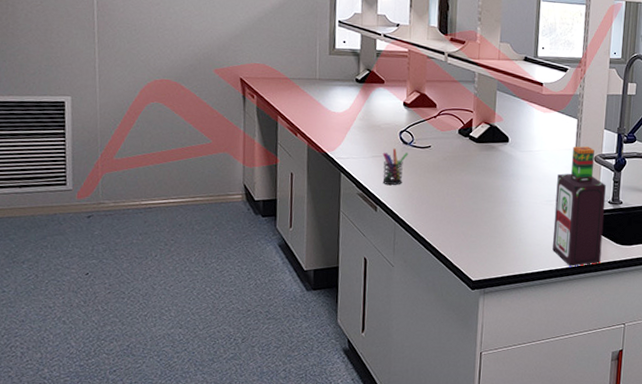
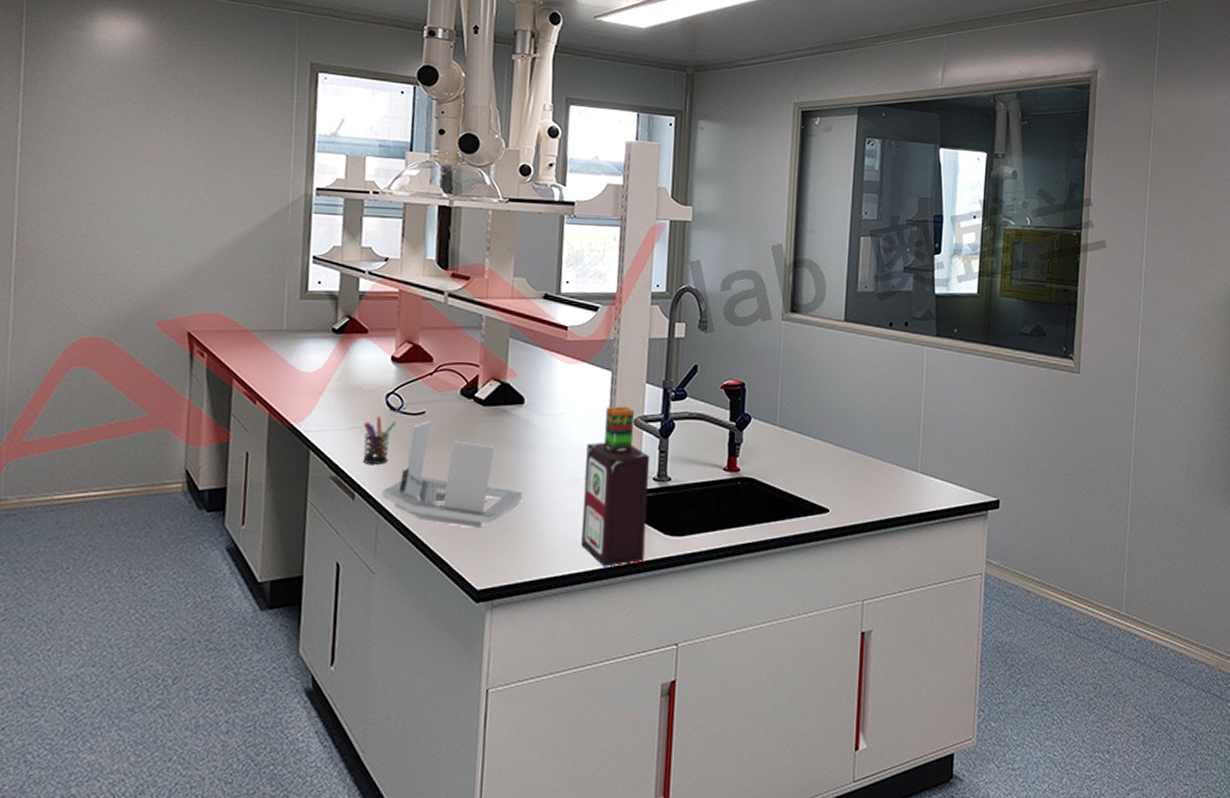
paper towel holder: none [398,153,508,236] -> present [382,421,524,529]

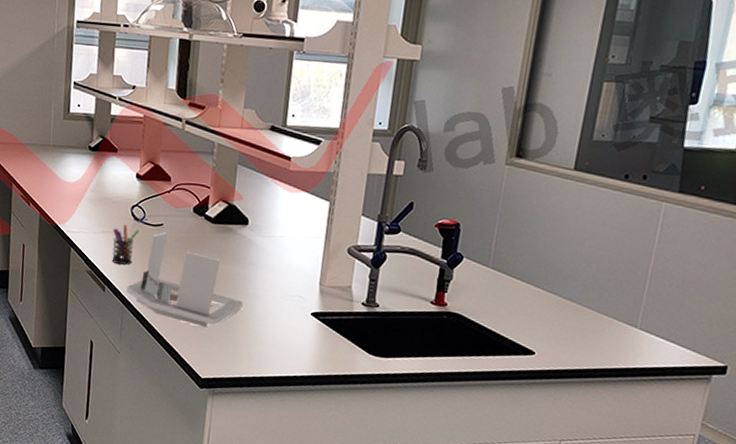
bottle: present [581,406,650,567] -> none [292,234,360,375]

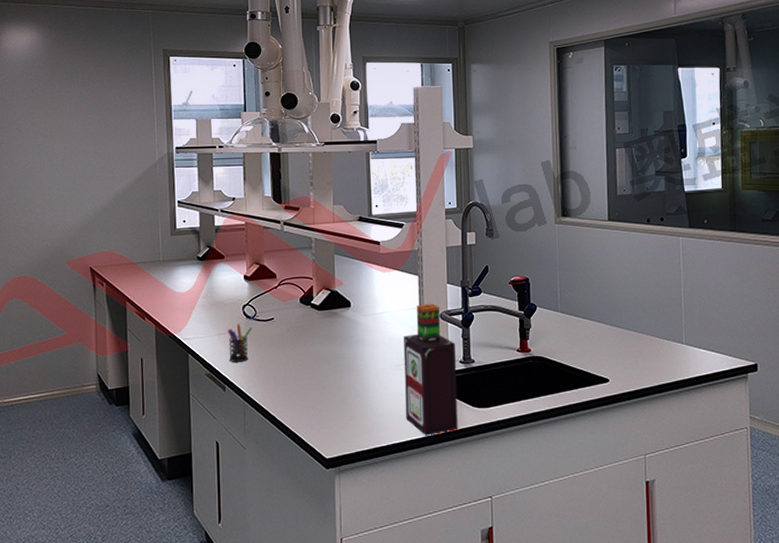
paper towel holder: present [126,232,244,329] -> none [246,325,356,410]
bottle: none [292,234,360,375] -> present [404,304,458,436]

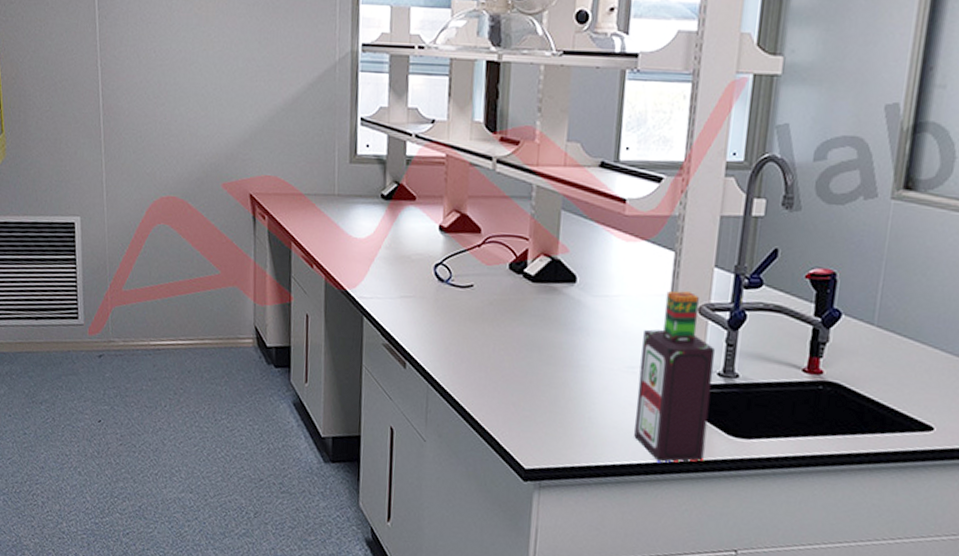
pen holder: present [227,324,253,362] -> none [413,287,445,336]

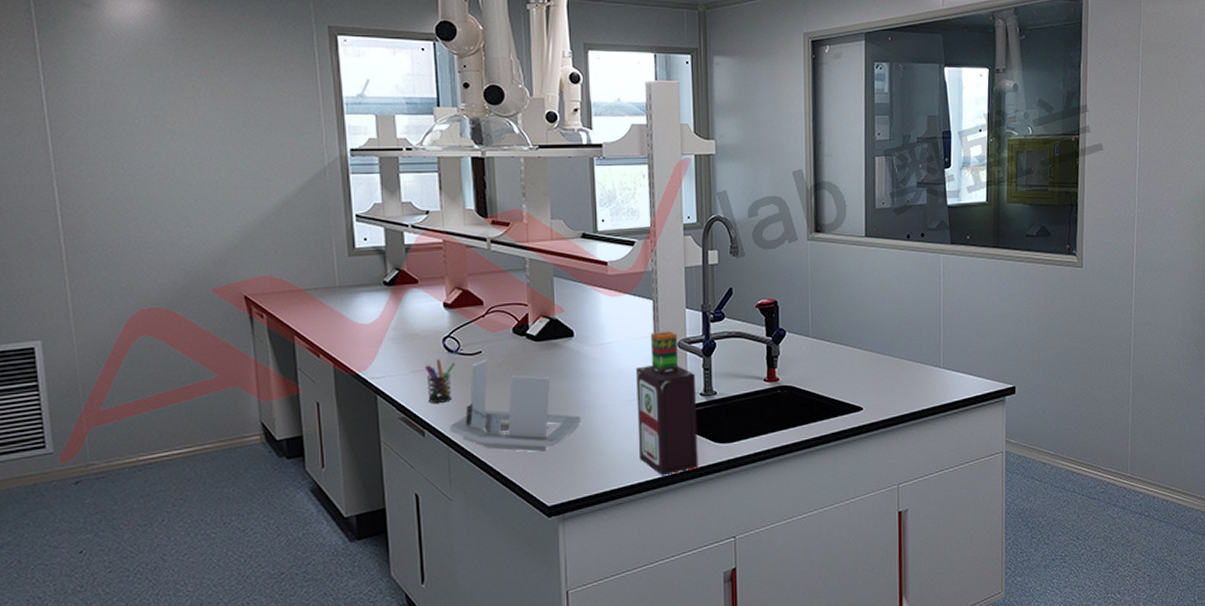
pen holder: none [413,287,445,336] -> present [424,359,456,403]
paper towel holder: none [432,295,574,409] -> present [450,360,582,453]

